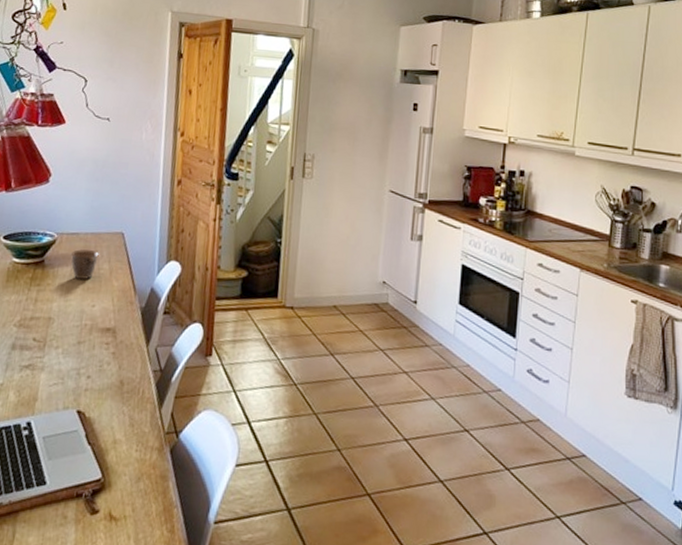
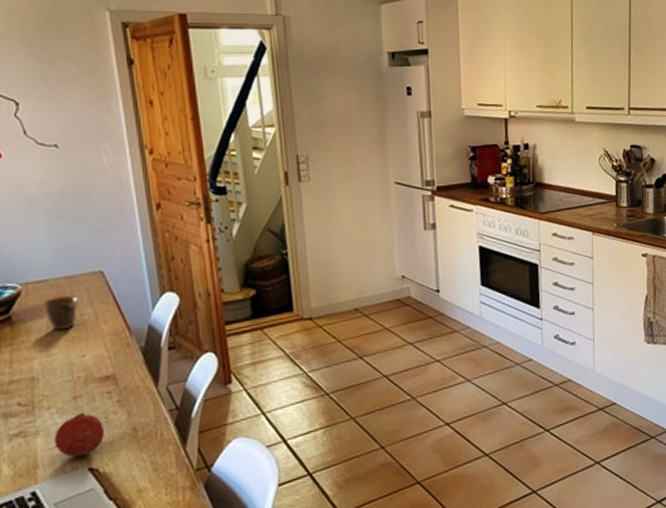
fruit: none [54,357,97,398] -> present [54,412,105,457]

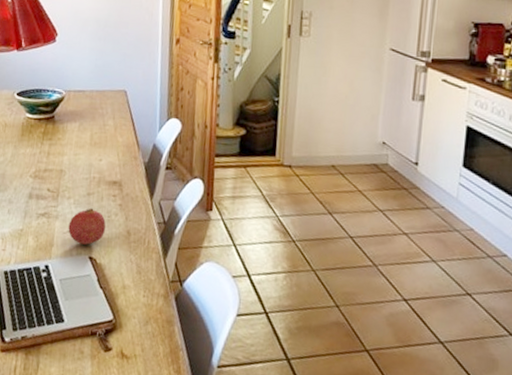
mug: present [42,296,78,331] -> none [78,106,104,136]

